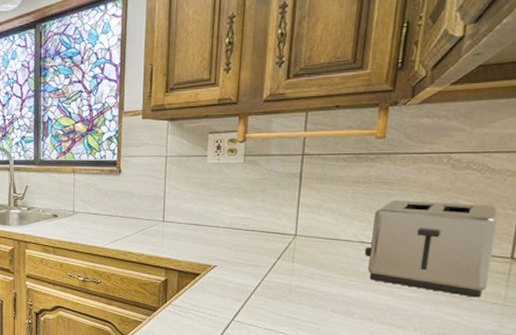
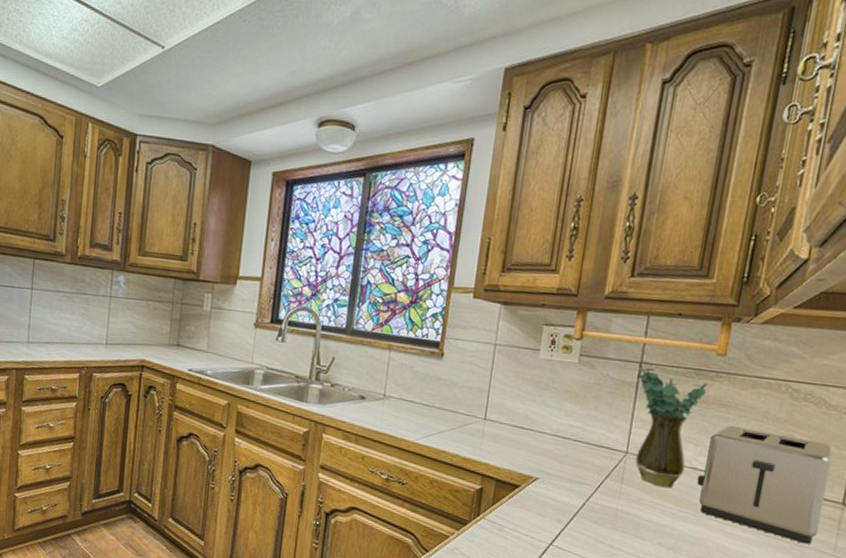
vase: none [300,156,369,262] -> present [635,363,708,488]

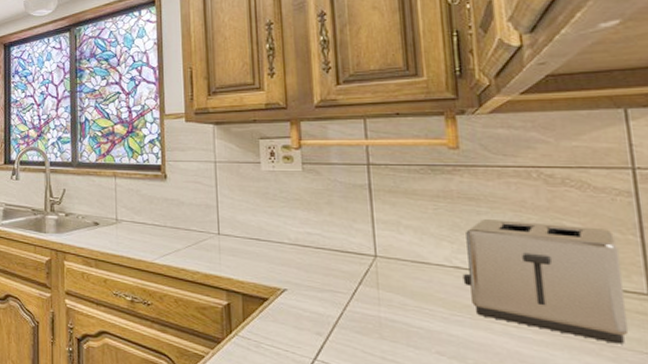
vase: present [635,363,708,488] -> none [365,165,448,291]

